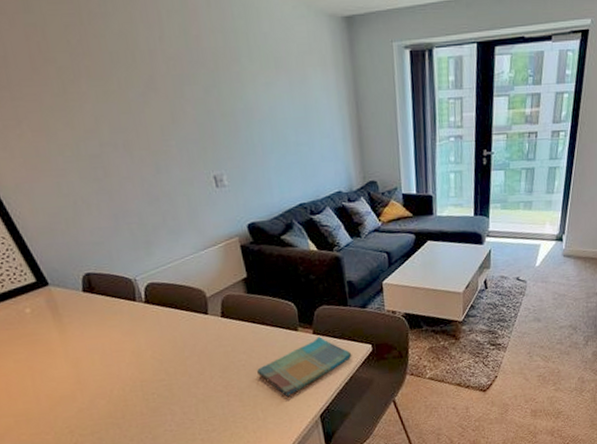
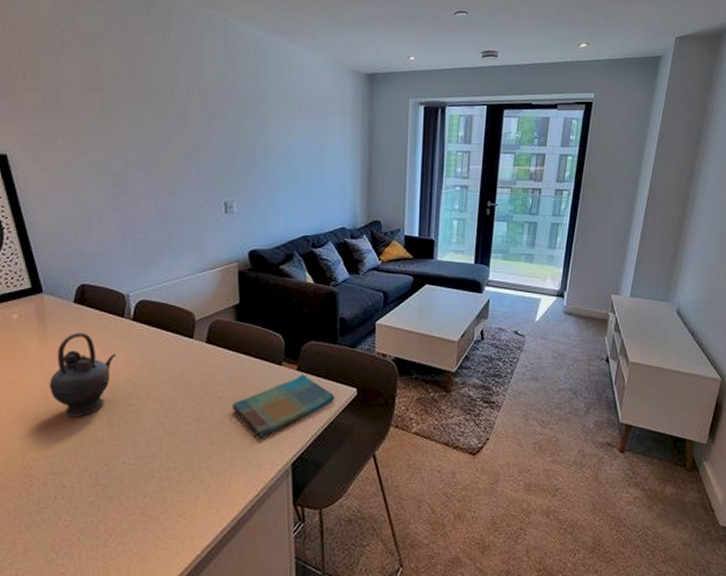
teapot: none [78,319,137,397] -> present [49,332,117,417]

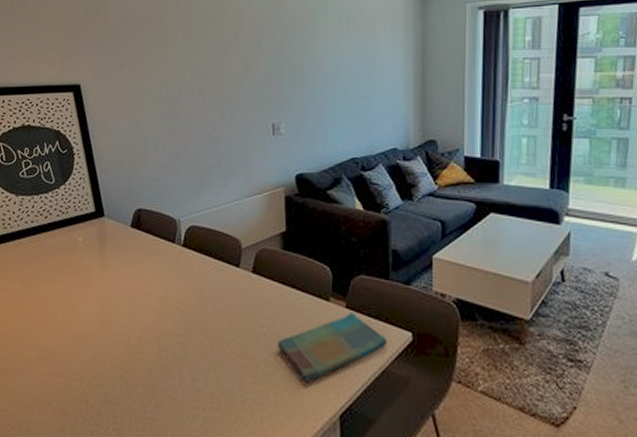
teapot: present [49,332,117,417] -> none [106,257,167,345]

